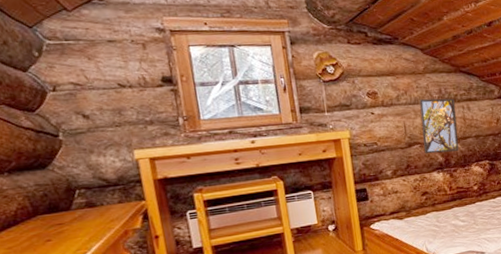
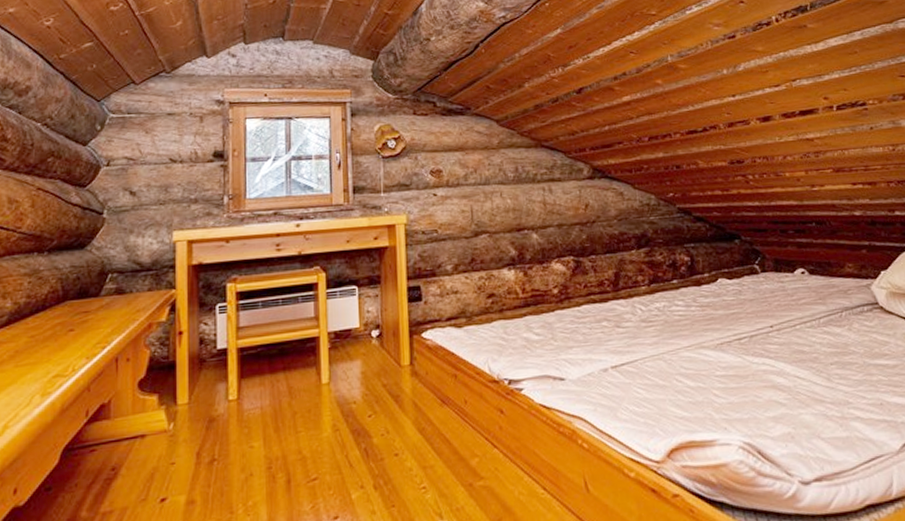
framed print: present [419,98,459,154] -> none [491,178,536,246]

